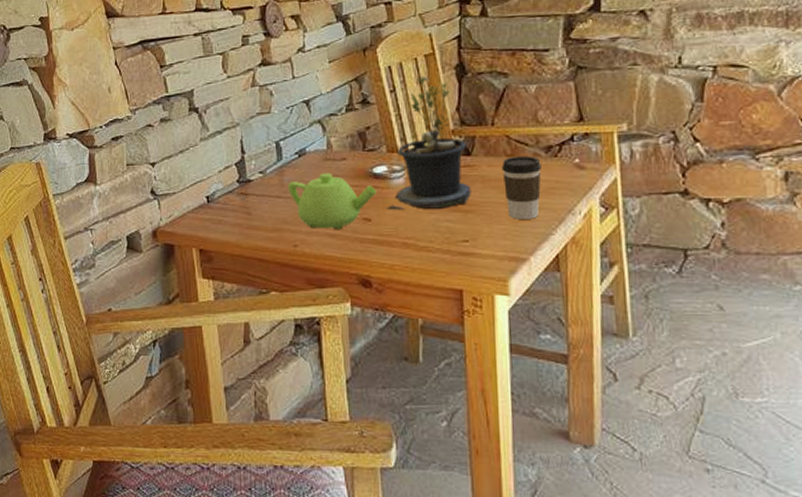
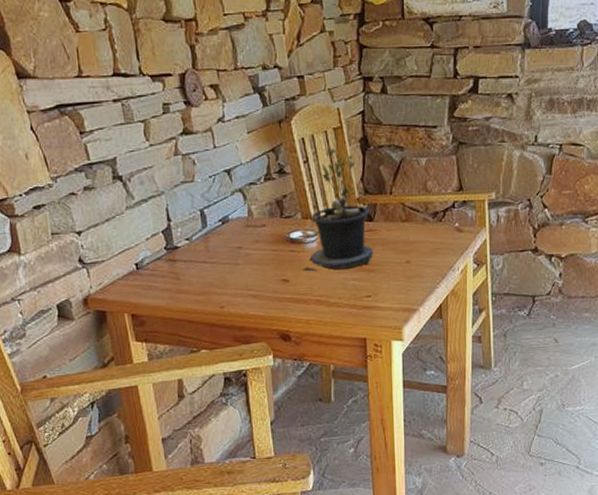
teapot: present [288,172,378,230] -> none [213,238,294,291]
coffee cup: present [501,155,542,219] -> none [398,220,429,276]

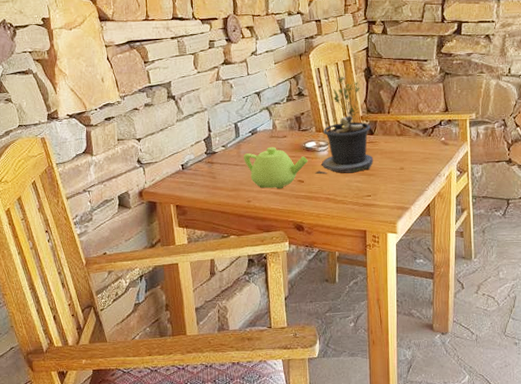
teapot: none [213,238,294,291] -> present [244,146,309,189]

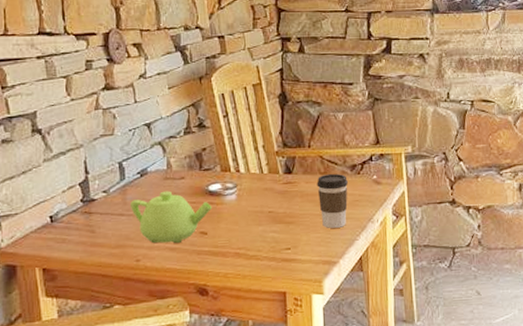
potted plant: present [314,76,373,175] -> none [220,103,293,224]
coffee cup: none [394,135,420,180] -> present [316,173,348,228]

